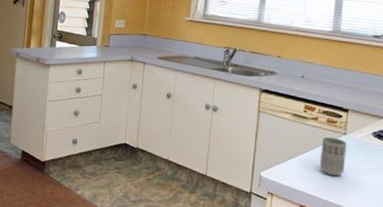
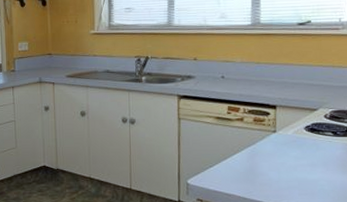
cup: present [319,136,347,177] -> none [249,136,278,176]

